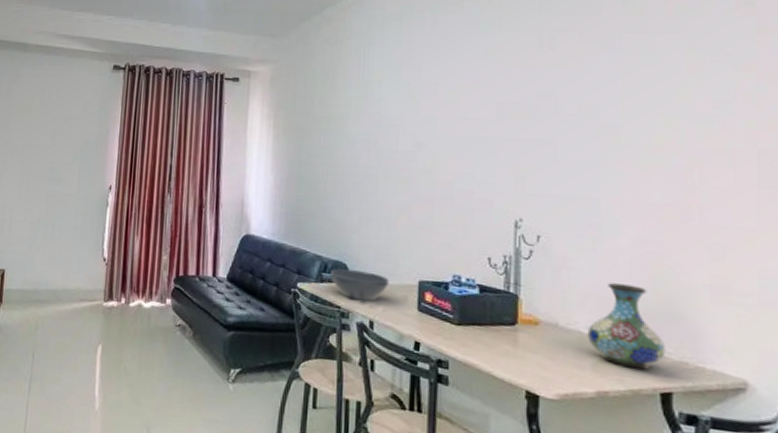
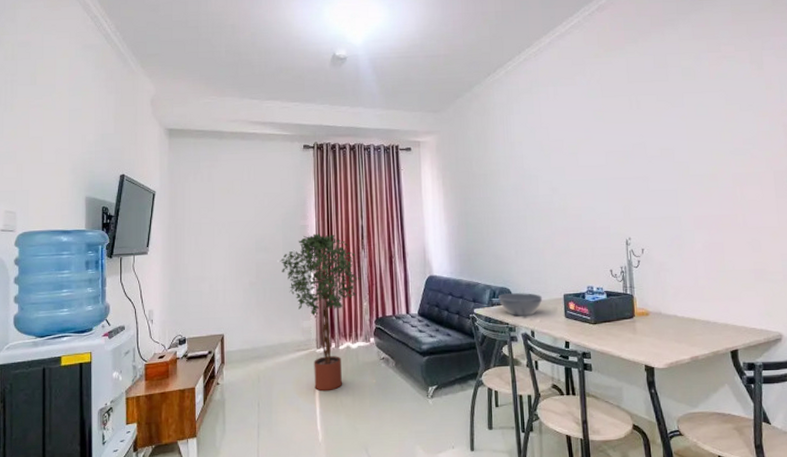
potted tree: none [73,167,164,353] -> present [279,232,361,392]
vase: present [587,283,666,370] -> none [681,276,731,337]

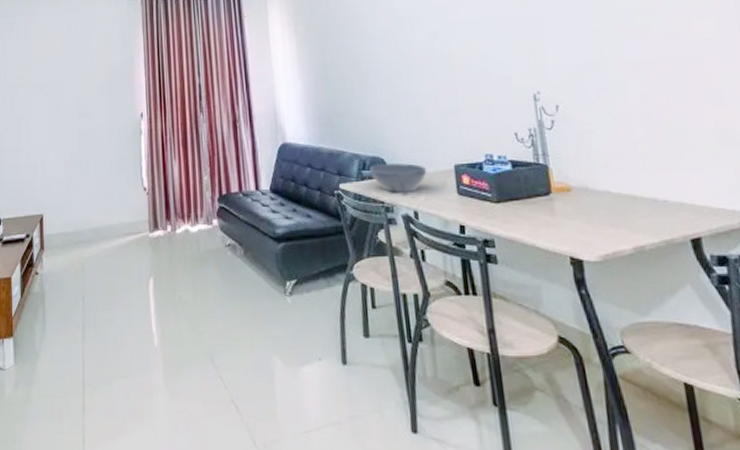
potted tree: present [279,232,361,392] -> none [105,93,200,285]

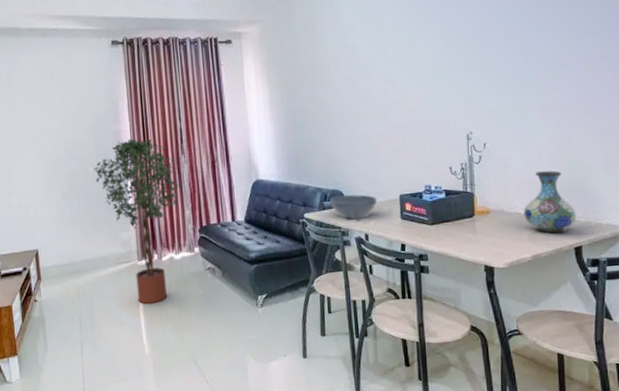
potted tree: none [105,93,200,285] -> present [92,137,182,305]
vase: none [615,140,689,220] -> present [524,170,576,234]

